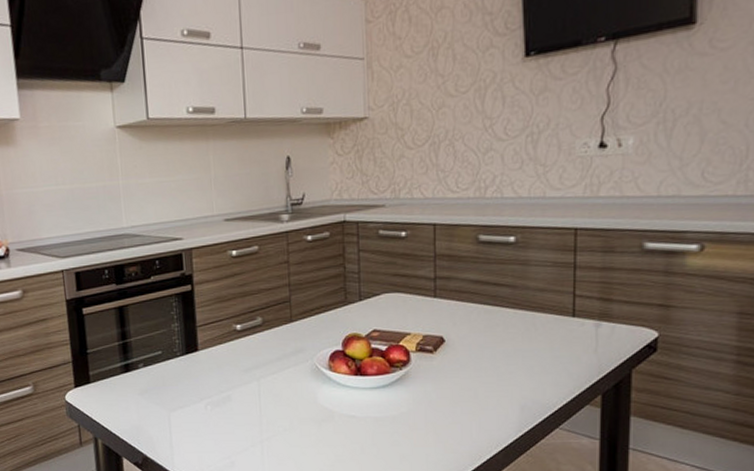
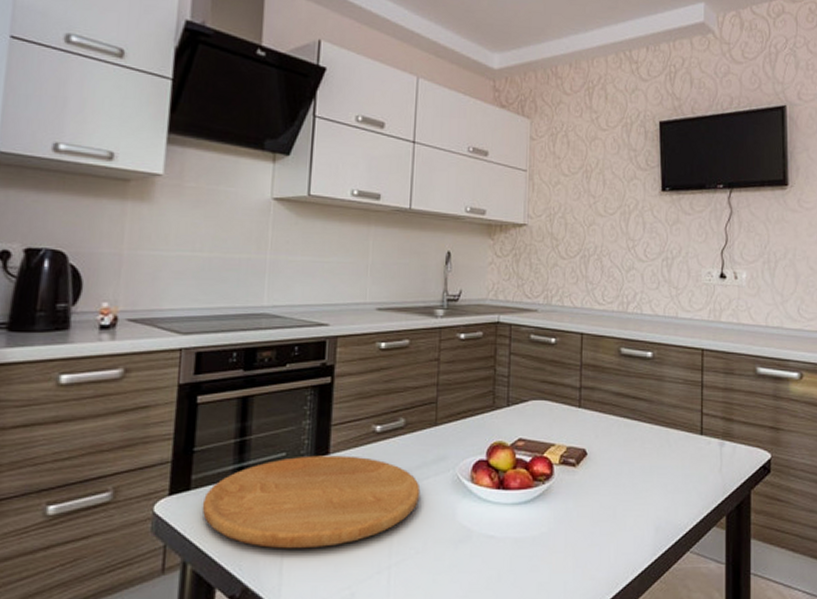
cutting board: none [101,351,283,428] -> present [201,455,421,549]

